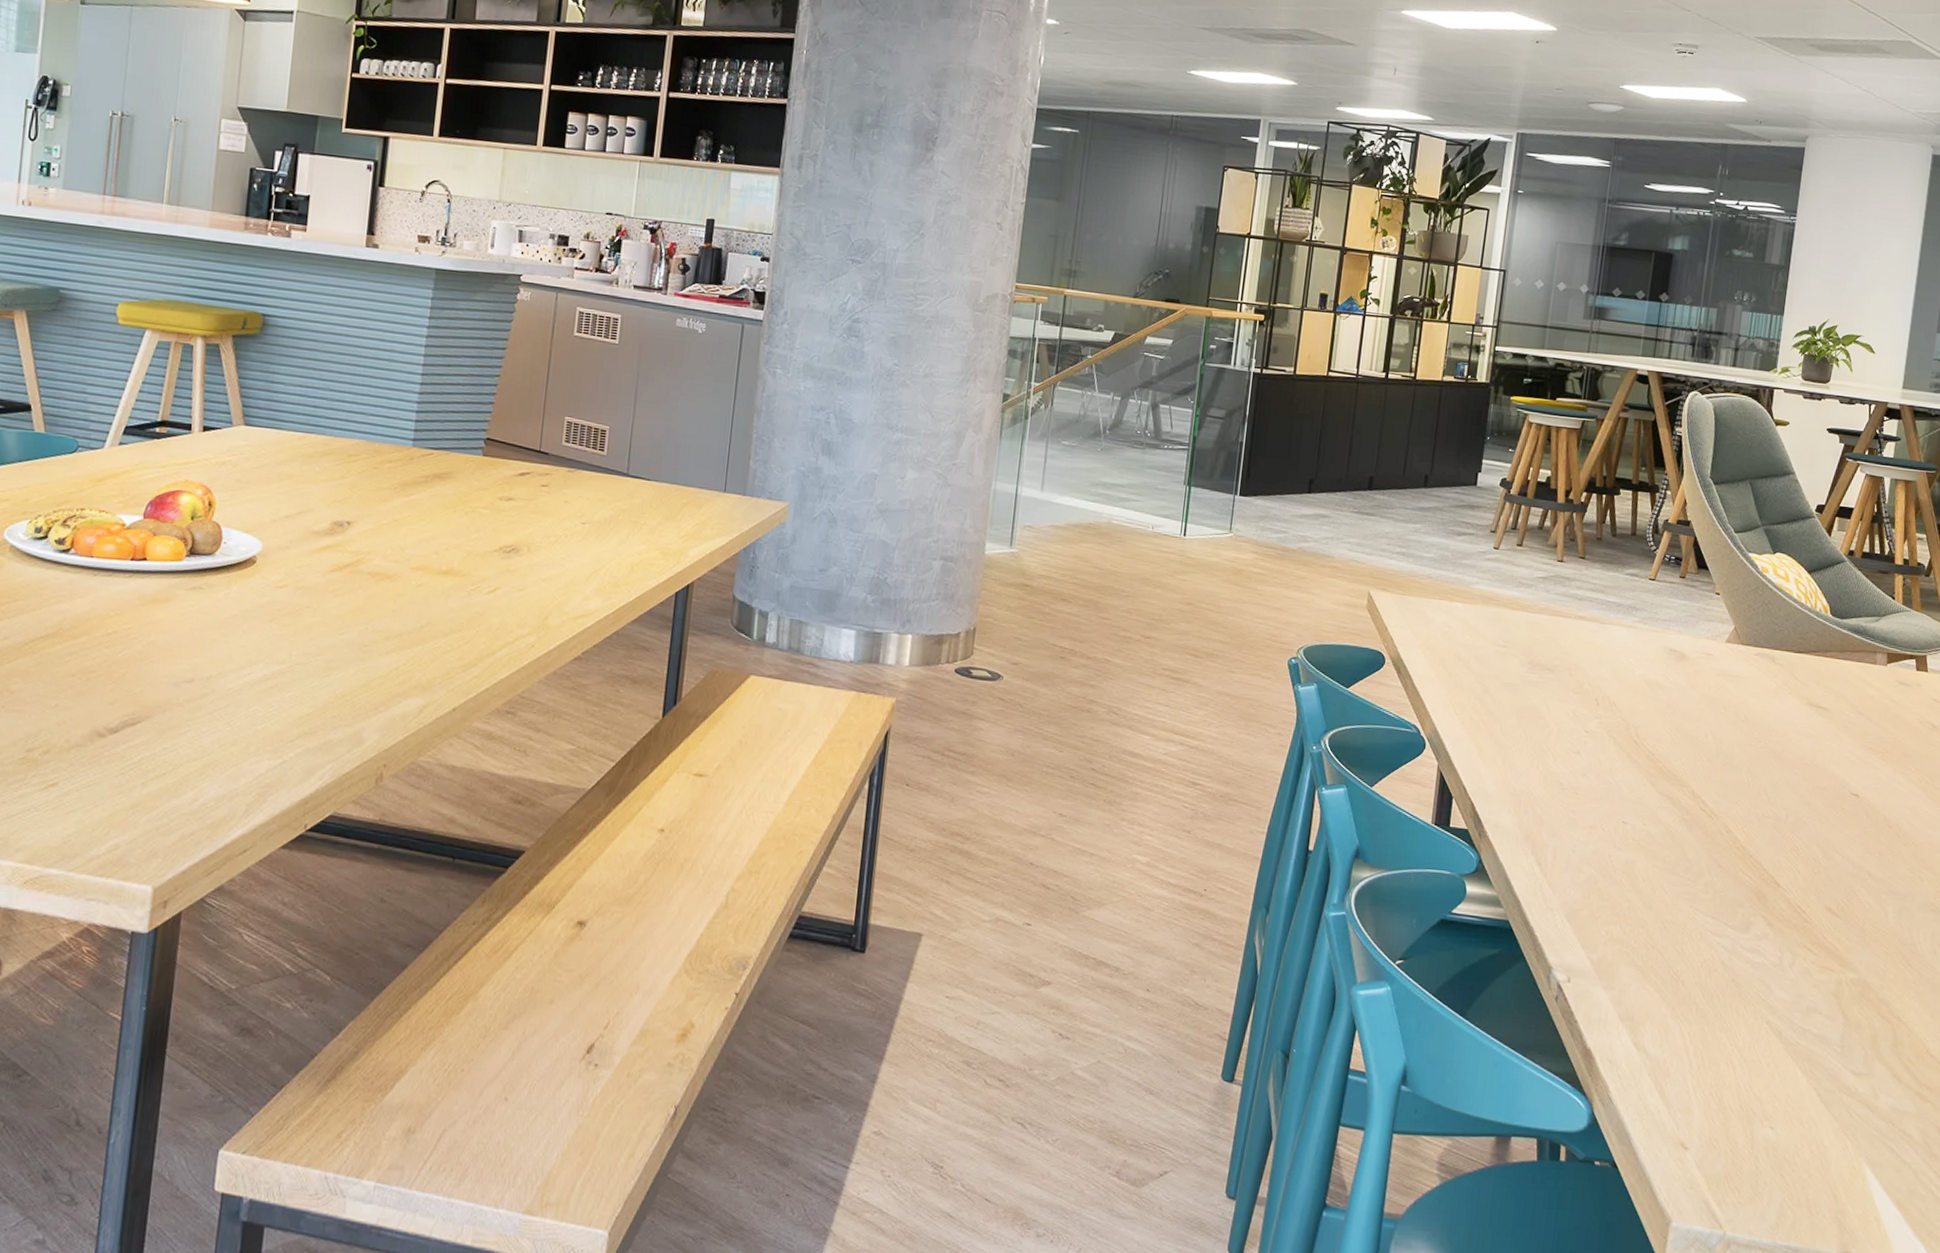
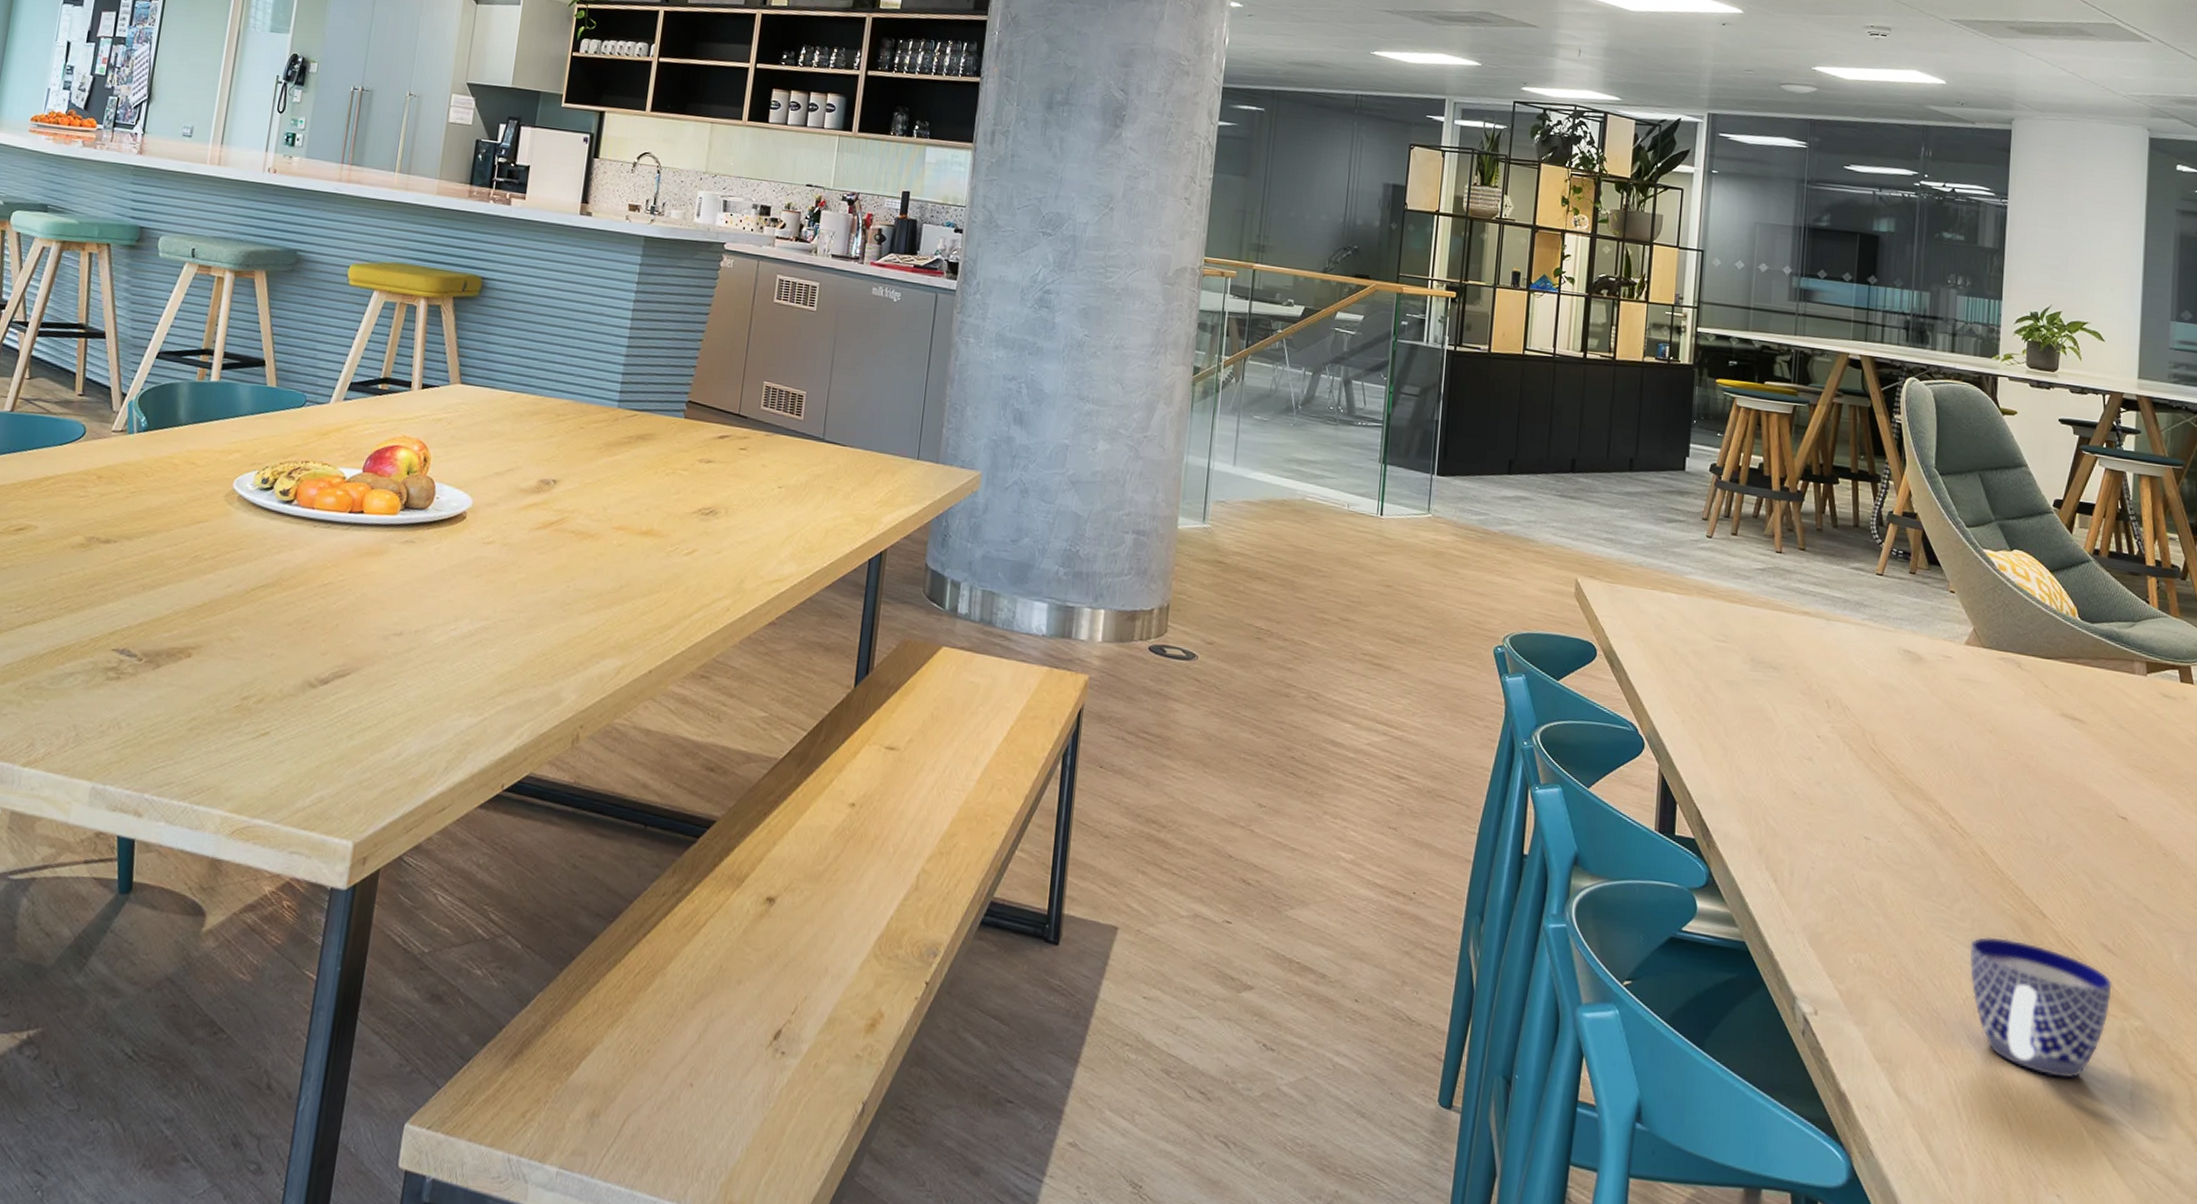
cup: none [1709,905,1833,1026] -> present [1969,936,2112,1078]

